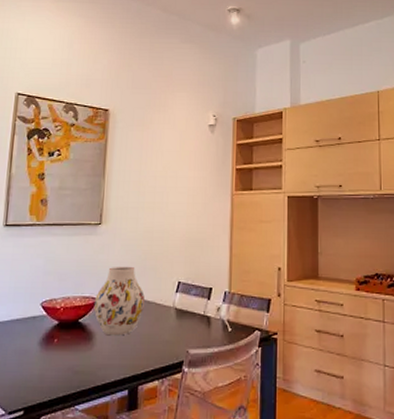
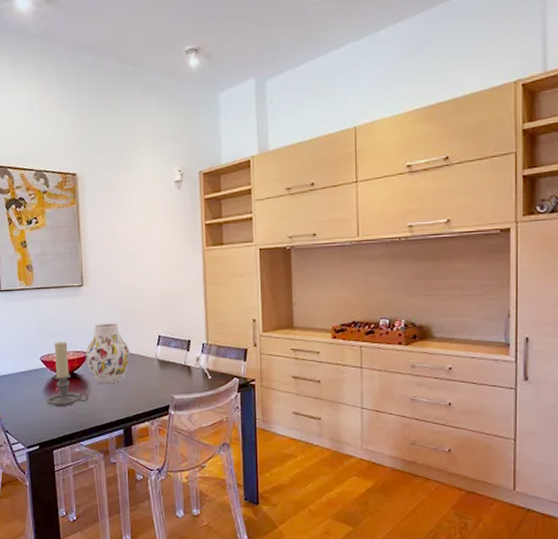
candle holder: none [41,284,92,363] -> present [46,341,88,407]

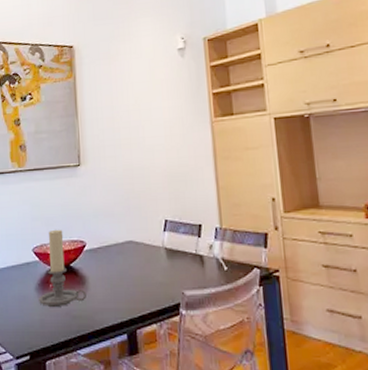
vase: present [85,323,130,384] -> none [82,206,133,279]

